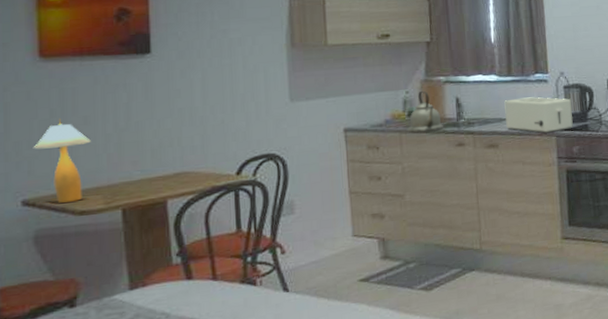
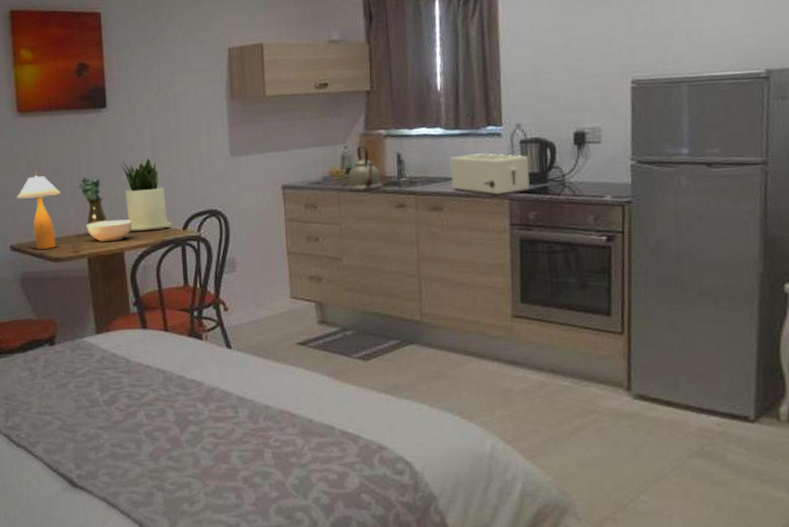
vase: none [114,122,148,174] -> present [79,175,108,225]
bowl: none [121,167,178,191] -> present [86,219,133,242]
planter: none [165,104,224,180] -> present [120,158,172,232]

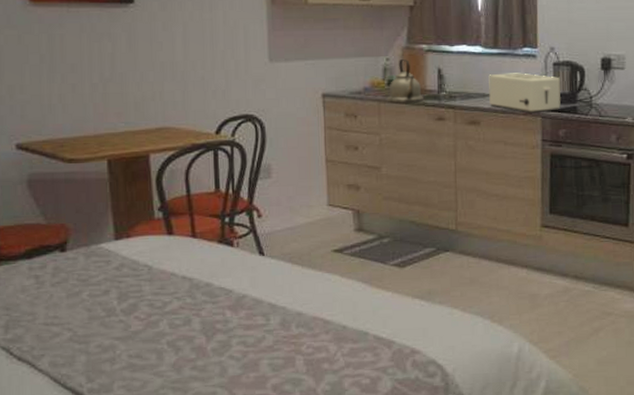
table lamp: present [16,170,61,249] -> none [25,64,78,149]
vase: present [79,175,108,225] -> none [100,73,132,125]
bowl: present [86,219,133,242] -> none [106,121,160,143]
planter: present [120,158,172,232] -> none [148,58,204,135]

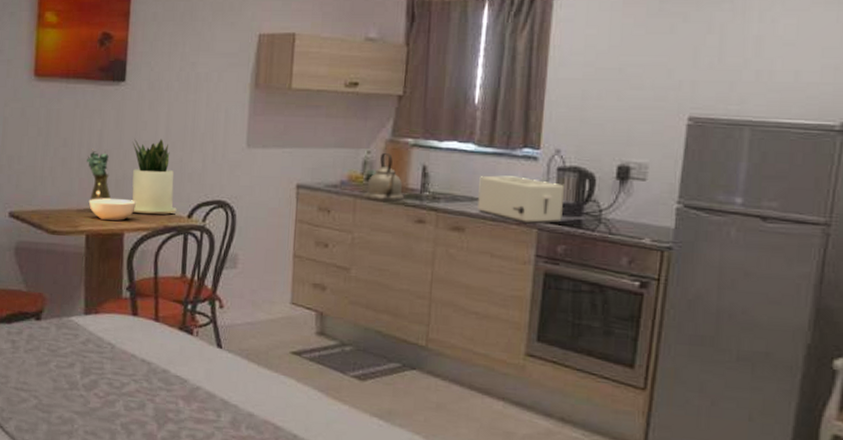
vase: none [100,73,132,125] -> present [87,149,112,201]
bowl: none [106,121,160,143] -> present [88,198,137,221]
planter: none [148,58,204,135] -> present [131,139,177,215]

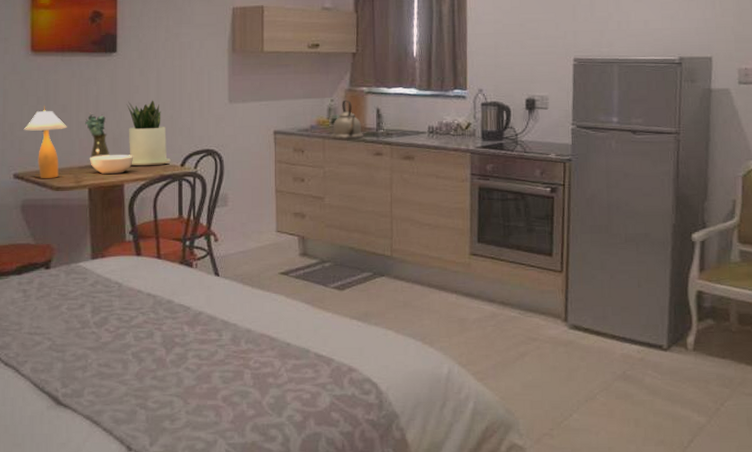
table lamp: none [22,137,67,220] -> present [23,105,67,178]
toaster: present [477,175,565,225] -> none [422,112,489,151]

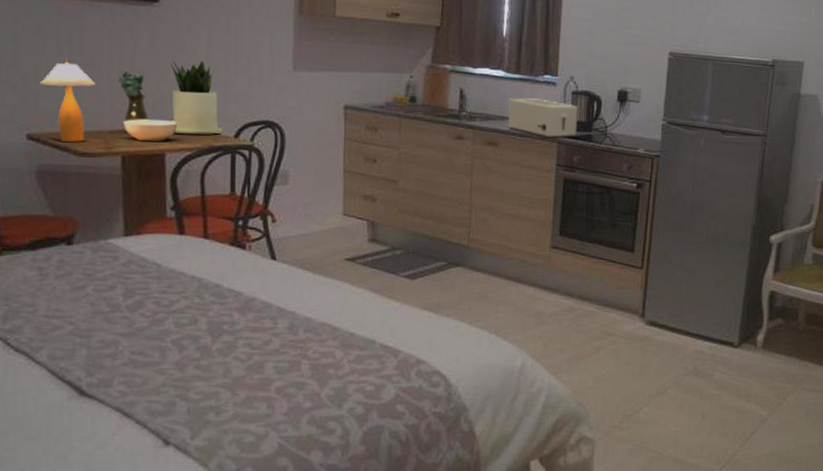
kettle: present [330,100,364,140] -> none [408,78,445,121]
toaster: none [422,112,489,151] -> present [507,98,579,140]

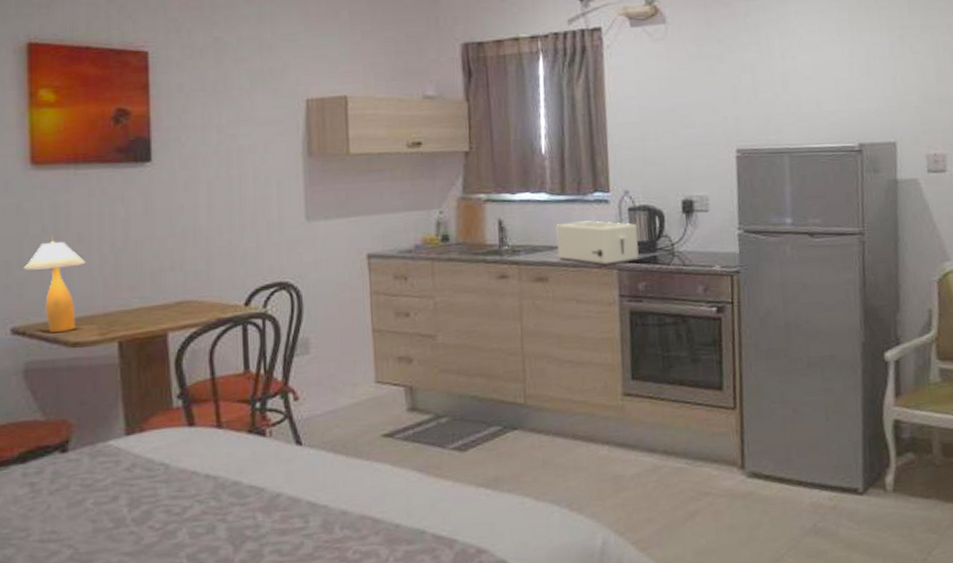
vase: present [118,69,149,122] -> none [111,241,148,301]
bowl: present [123,119,178,141] -> none [118,294,180,322]
planter: present [169,60,223,136] -> none [167,221,231,309]

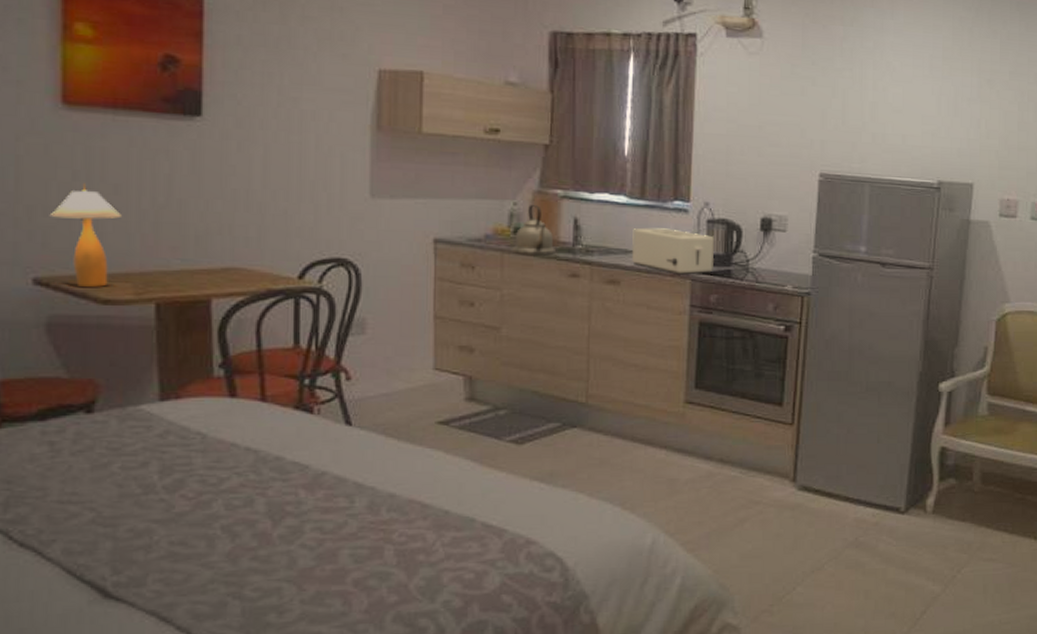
kettle: none [441,211,484,262] -> present [511,205,557,256]

